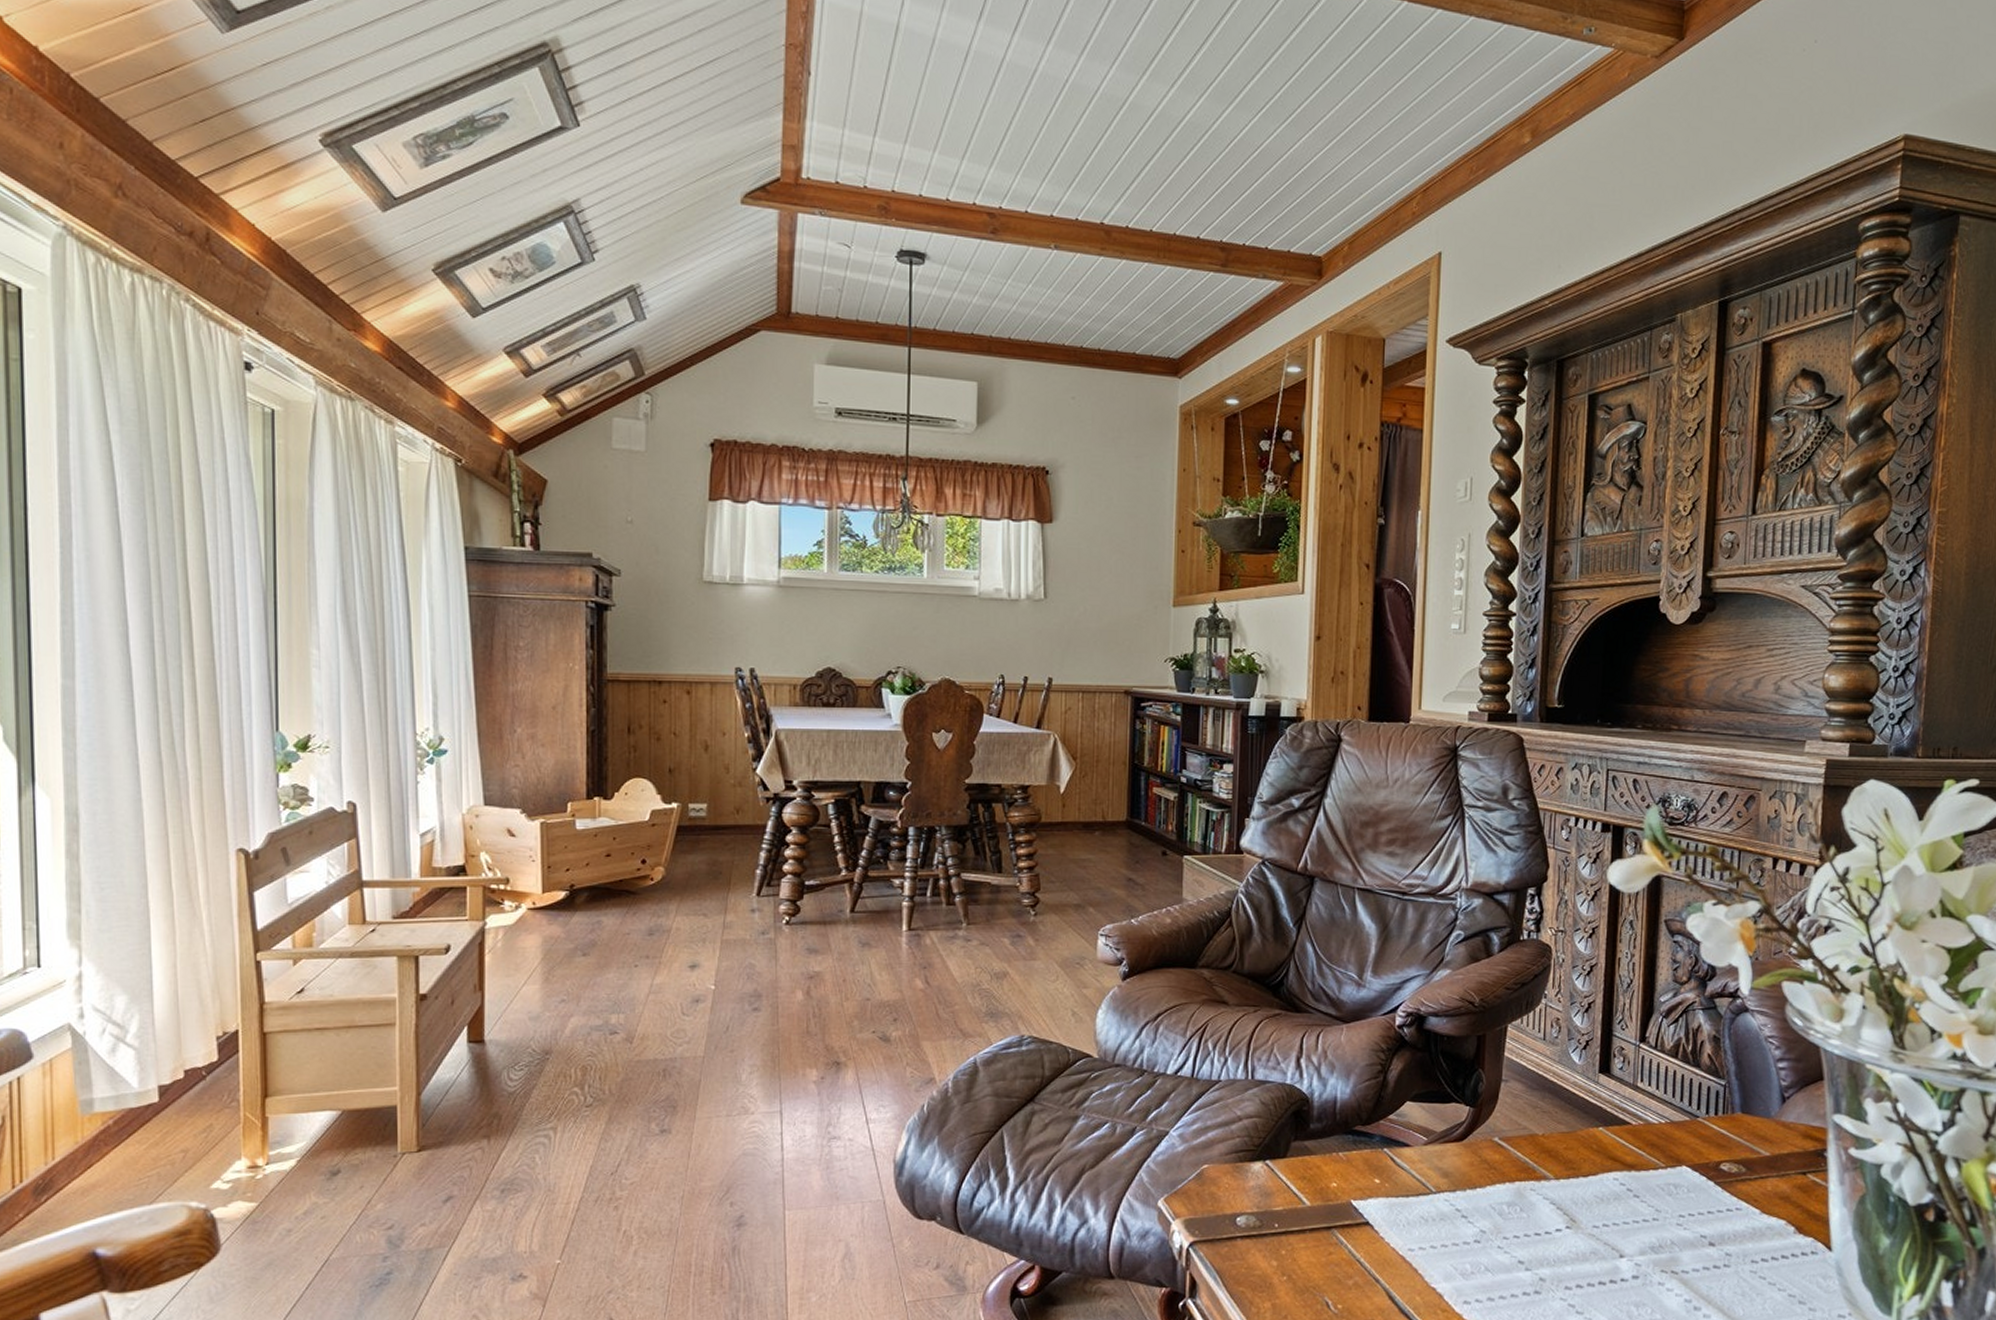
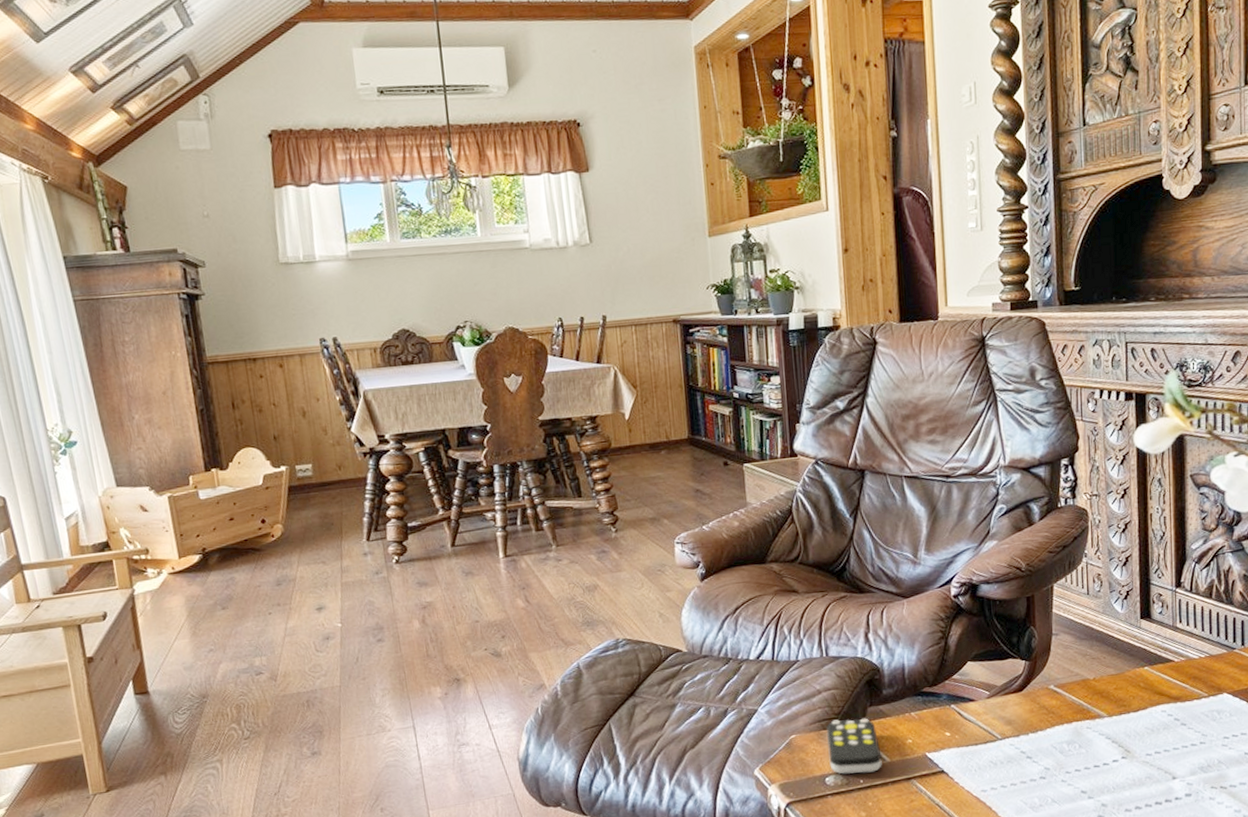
remote control: none [1242,1152,1302,1216] -> present [826,718,882,774]

